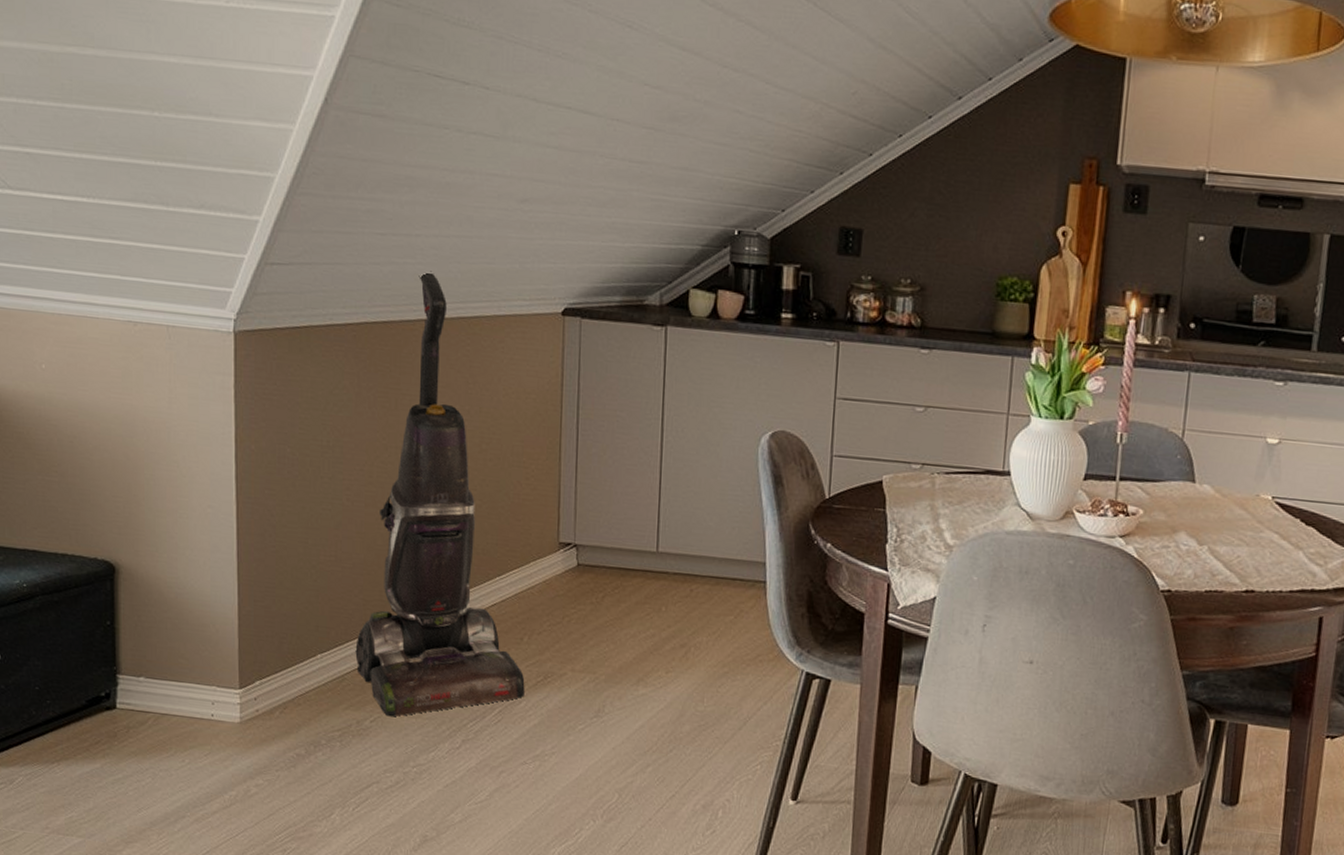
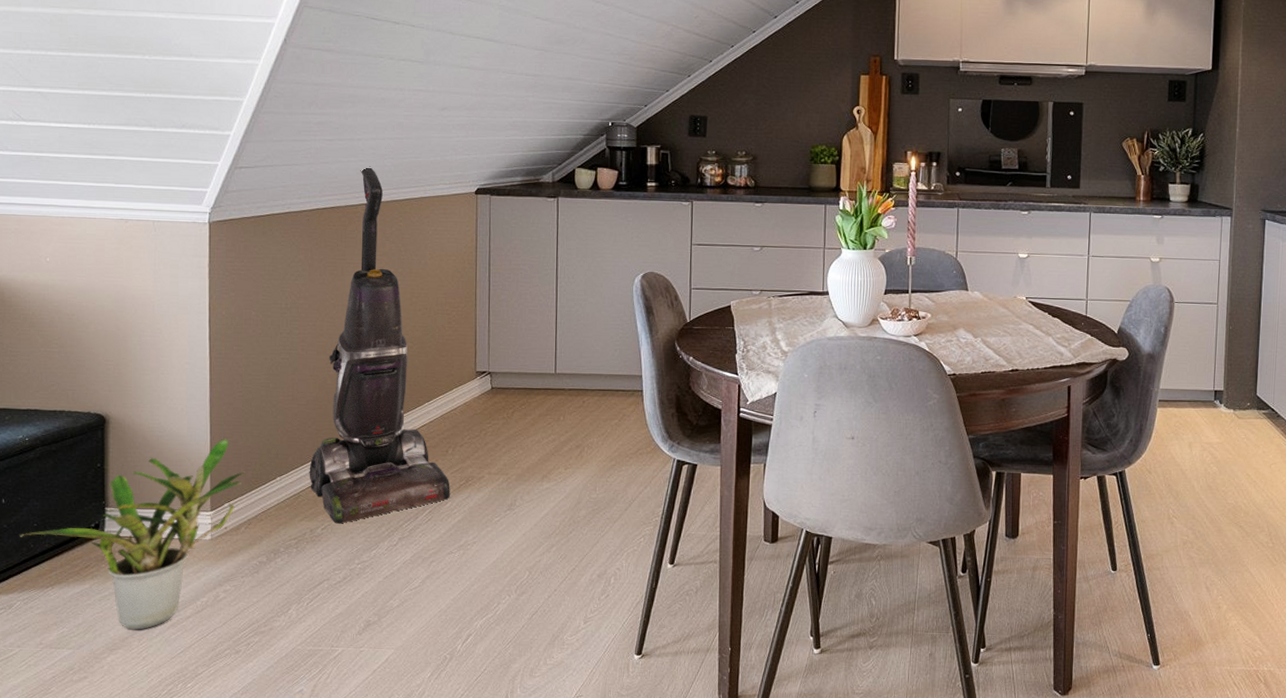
potted plant: none [20,602,280,822] -> present [20,438,246,630]

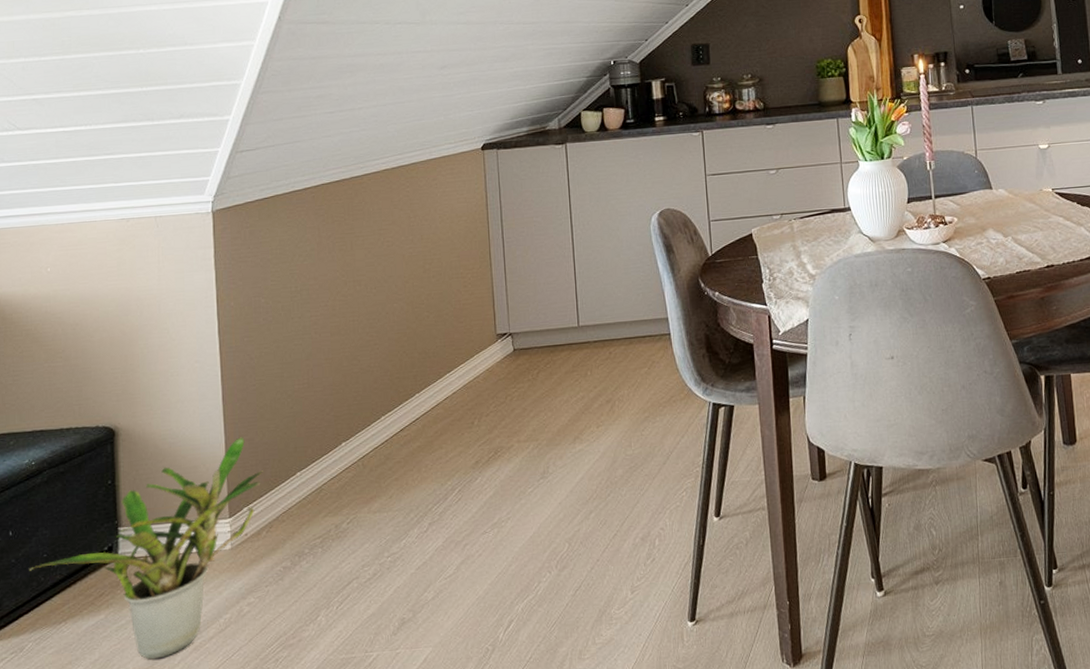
vacuum cleaner: present [309,166,450,524] -> none [330,134,479,516]

